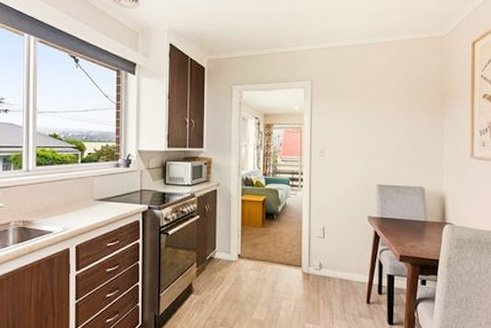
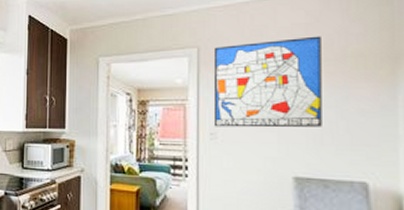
wall art: none [323,76,398,147] -> present [213,36,322,128]

